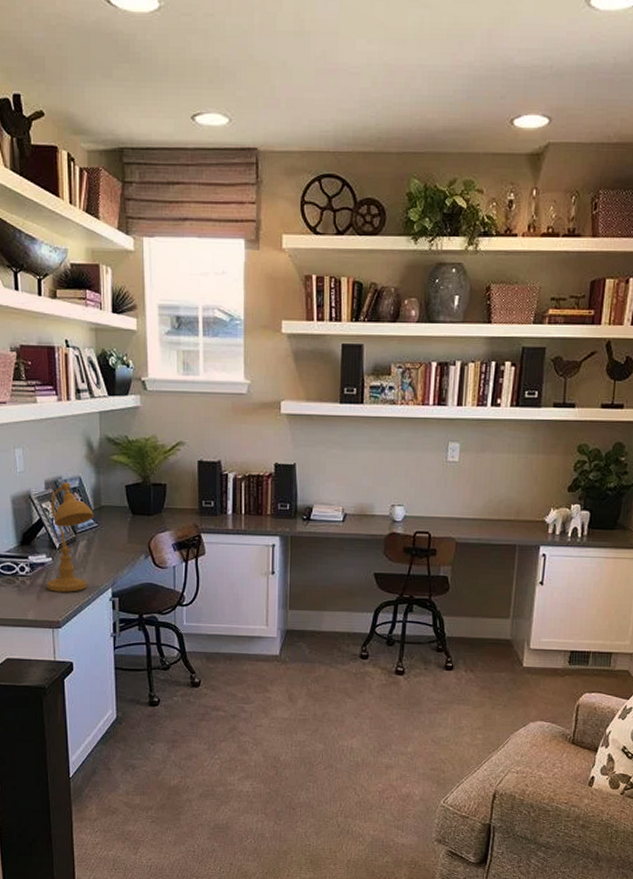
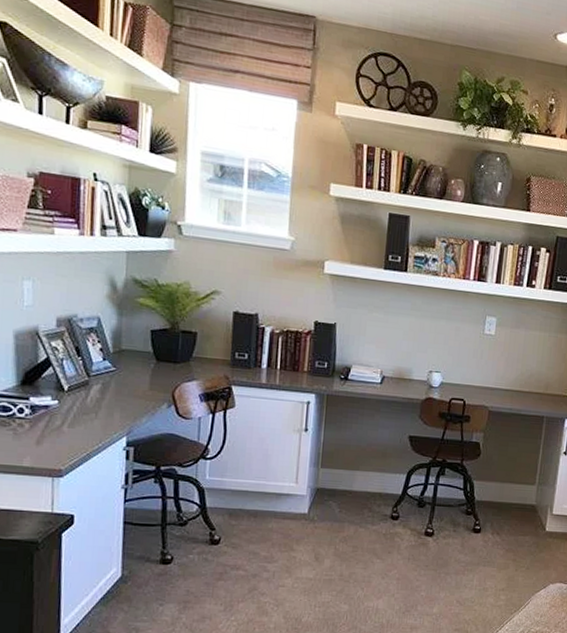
desk lamp: present [46,482,95,592] -> none [49,321,113,439]

